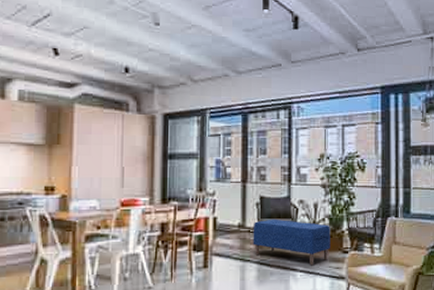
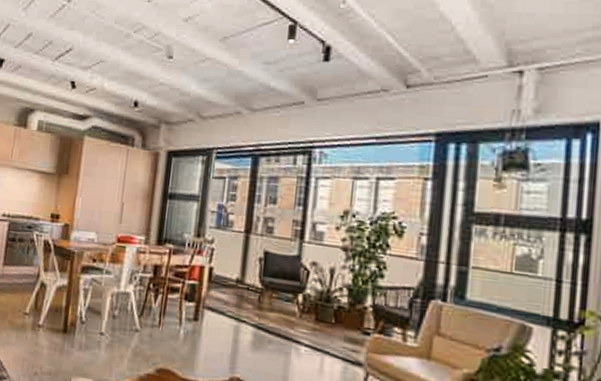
bench: present [253,218,330,266] -> none [251,278,349,342]

